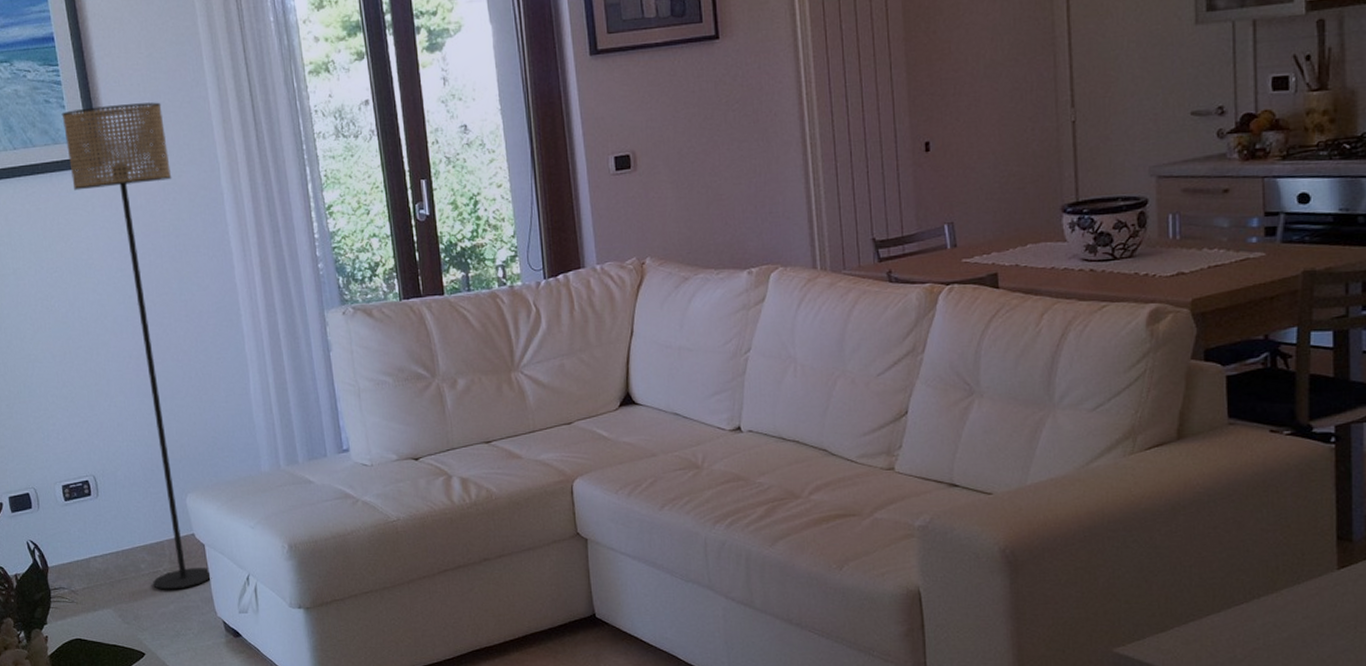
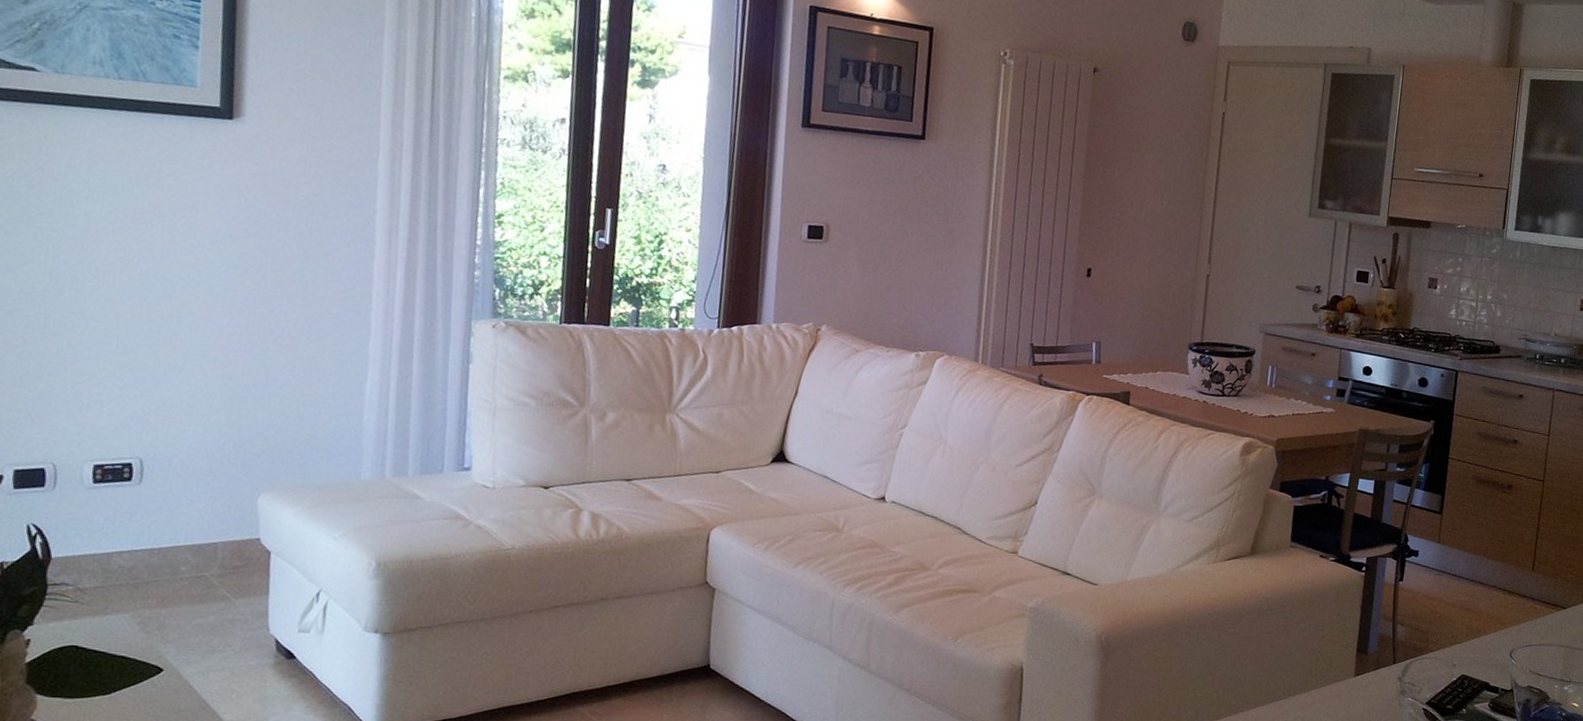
floor lamp: present [61,102,212,590] -> none [189,52,323,599]

